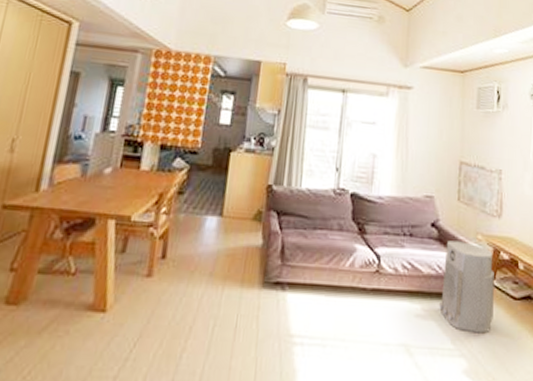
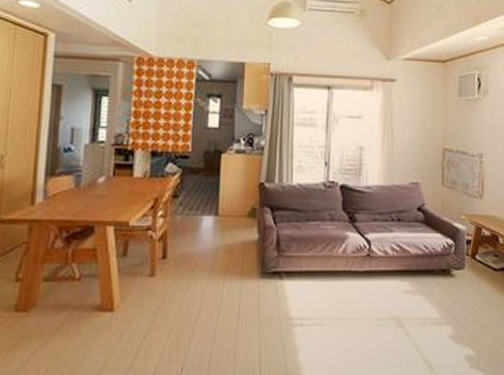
air purifier: present [438,240,494,334] -> none [426,222,477,303]

